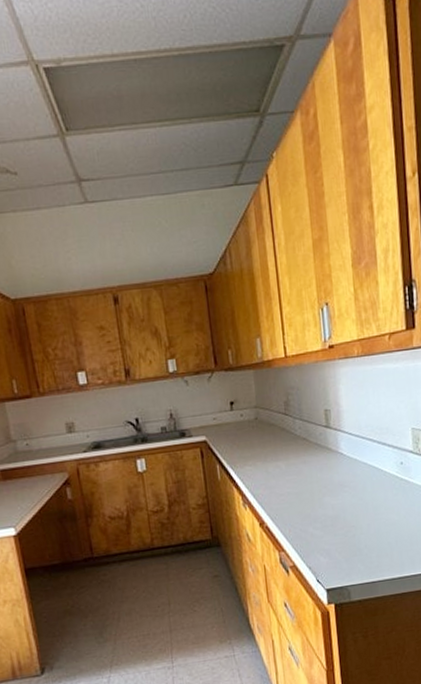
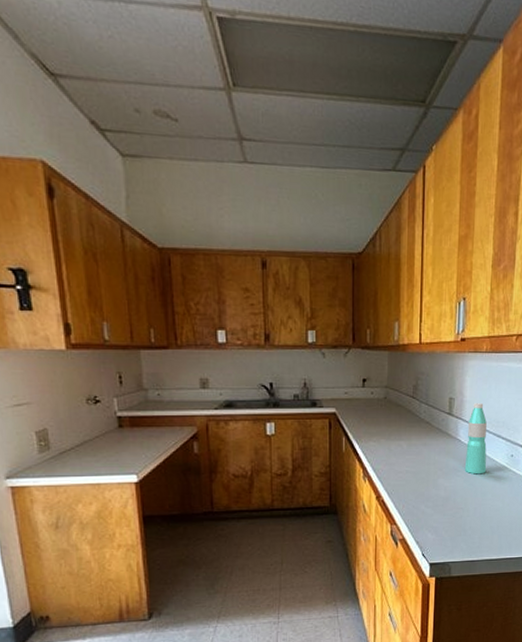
water bottle: none [348,411,376,488] -> present [464,403,487,475]

